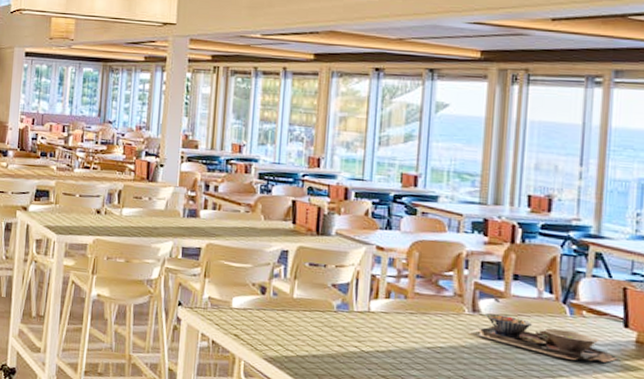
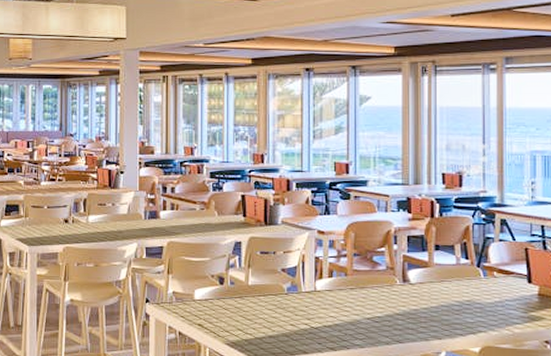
food tray: present [467,297,619,363] -> none [400,267,526,317]

